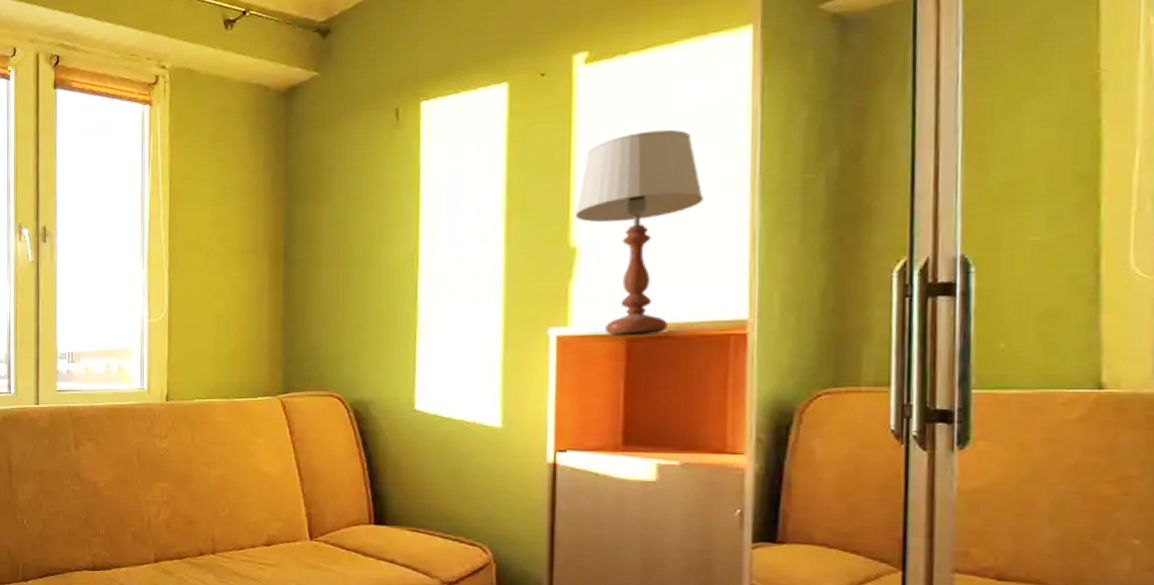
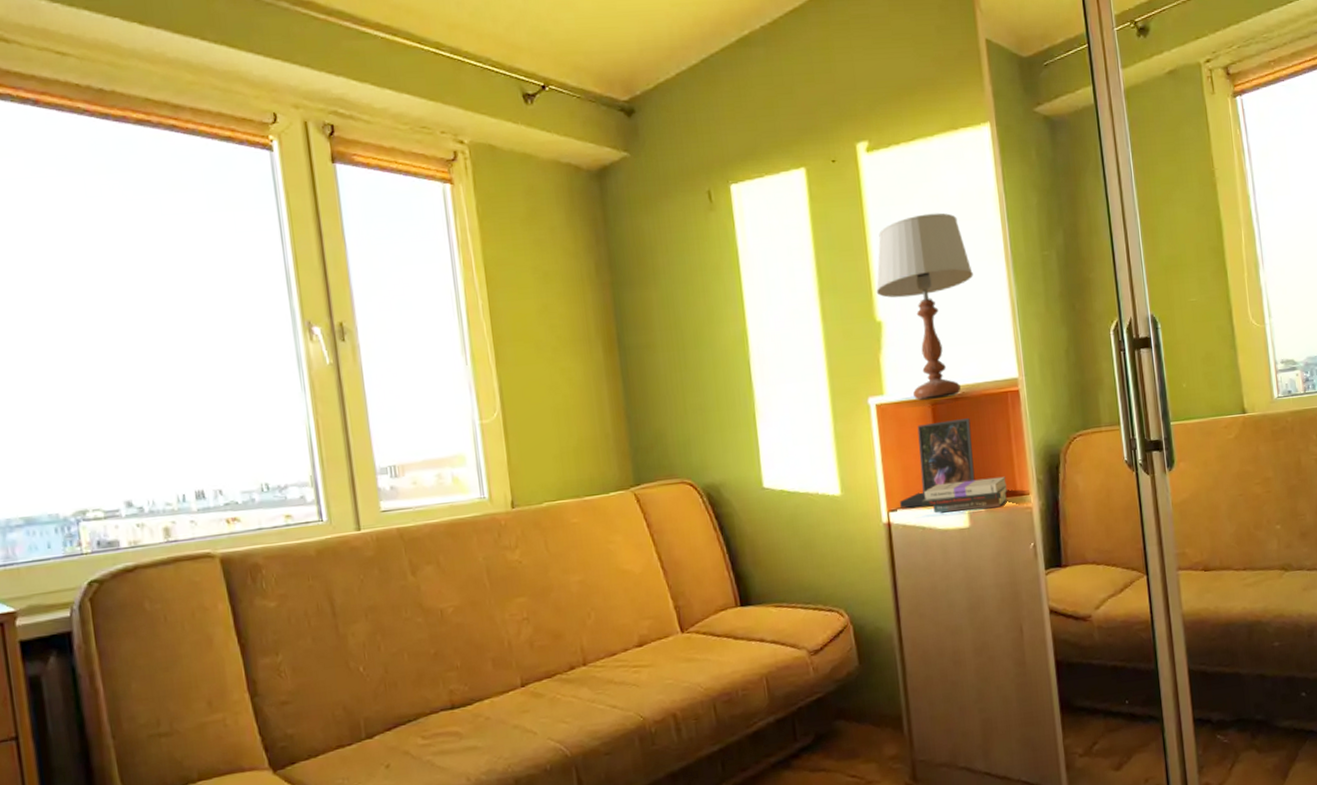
photo frame: none [571,360,675,451] -> present [900,418,975,509]
books: none [598,428,713,464] -> present [921,476,1008,514]

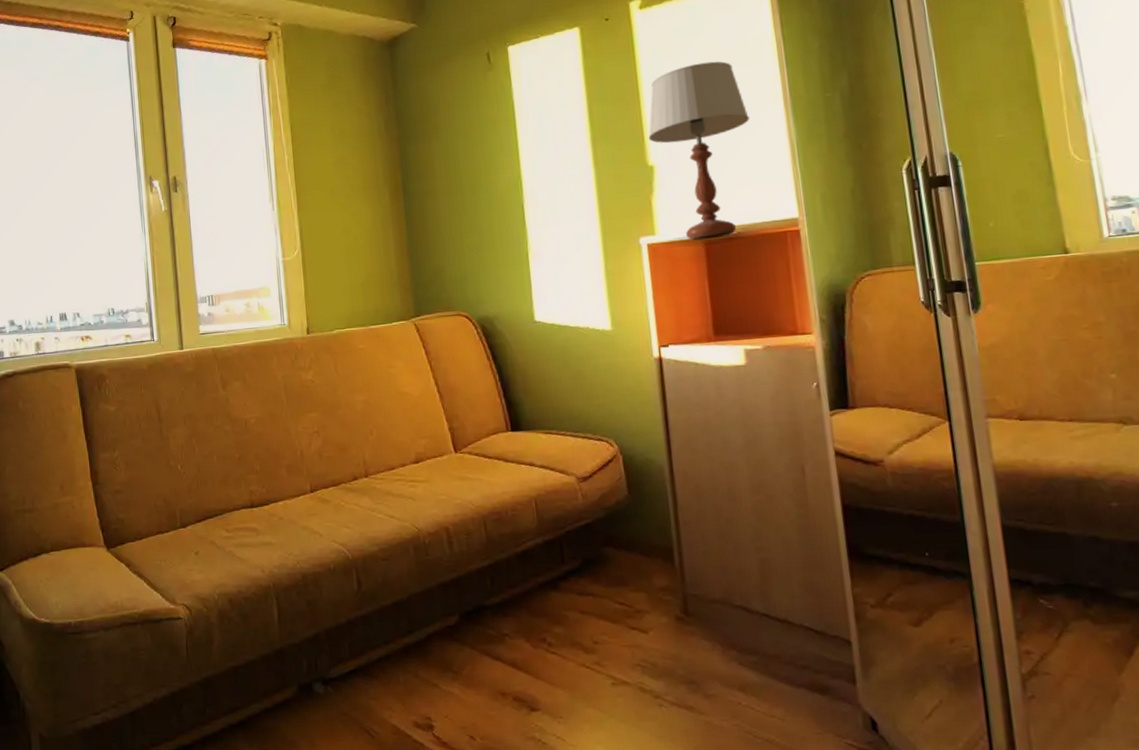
photo frame: present [900,418,975,509] -> none [672,257,752,344]
books: present [921,476,1008,514] -> none [694,315,788,350]

